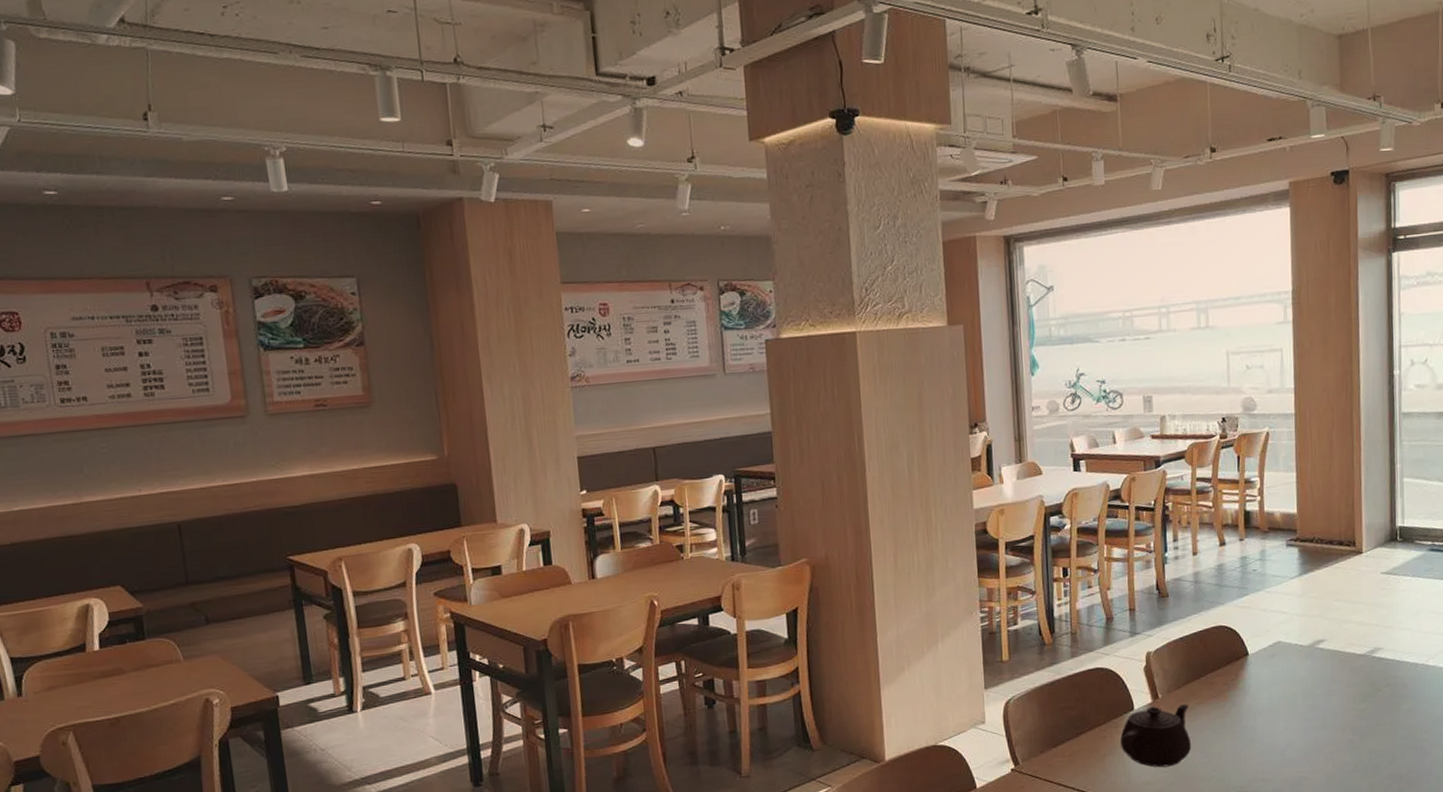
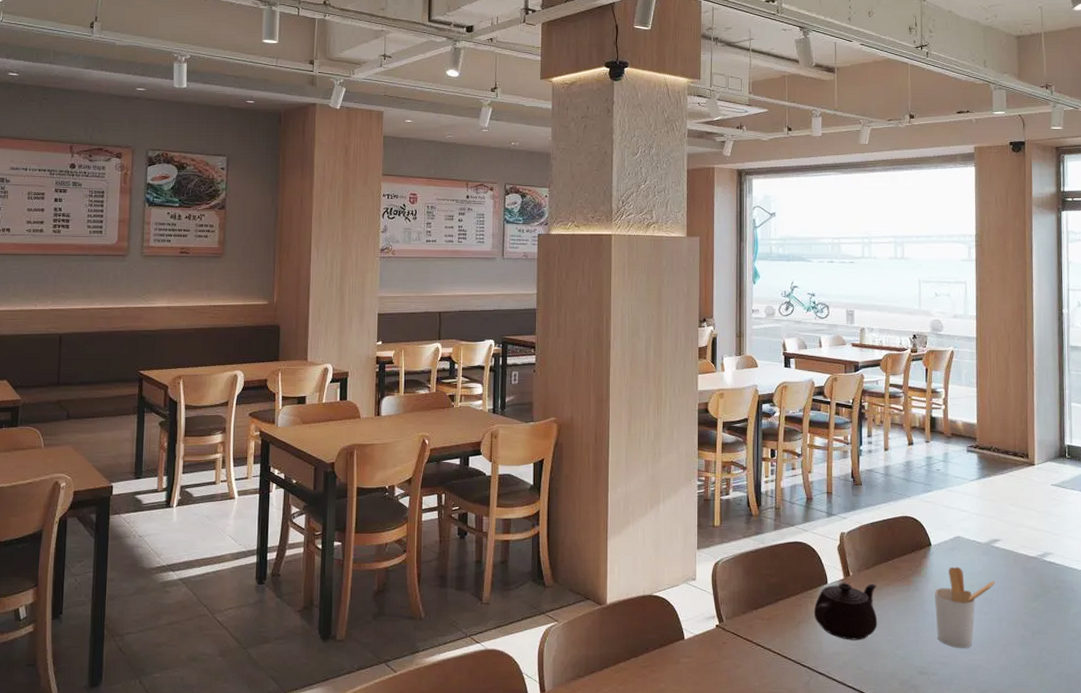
utensil holder: none [1252,674,1320,762] -> present [934,566,995,648]

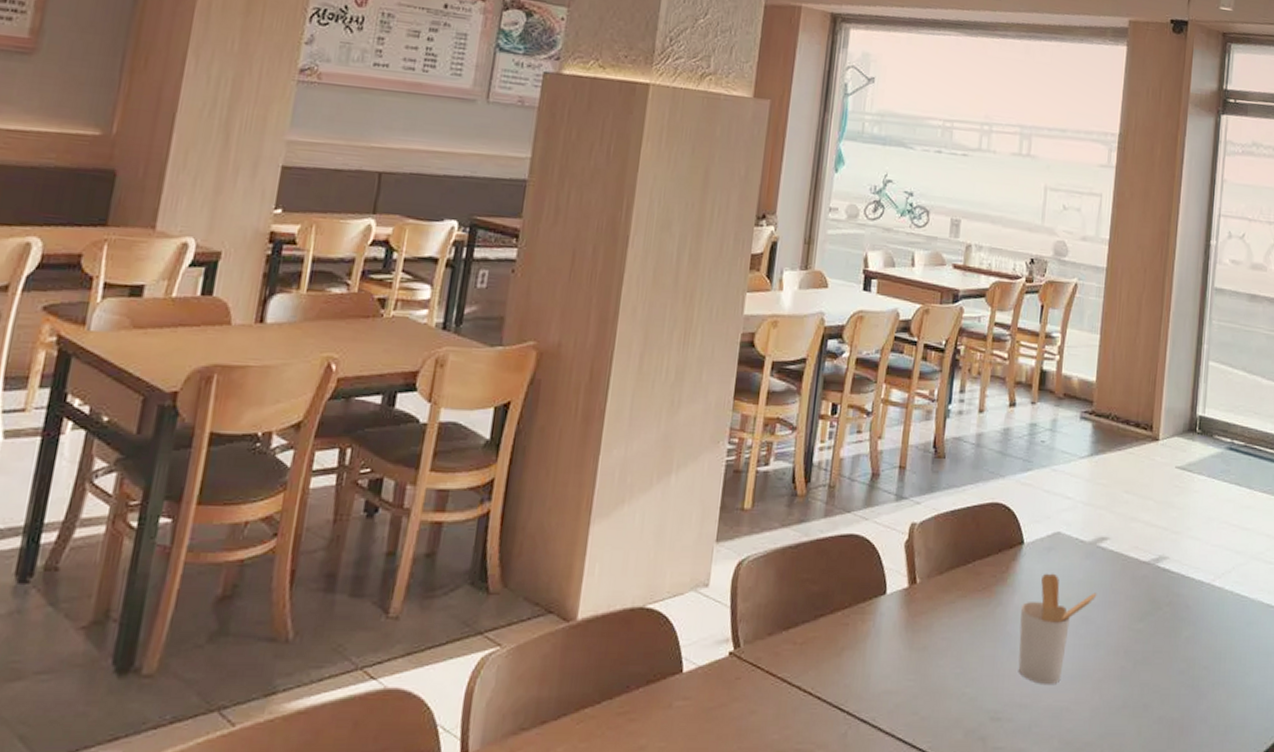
teapot: present [814,583,878,640] -> none [864,593,950,674]

